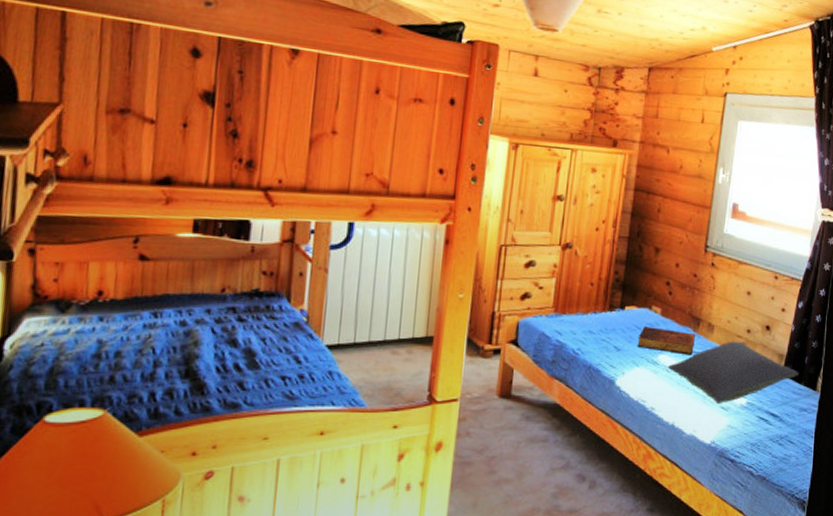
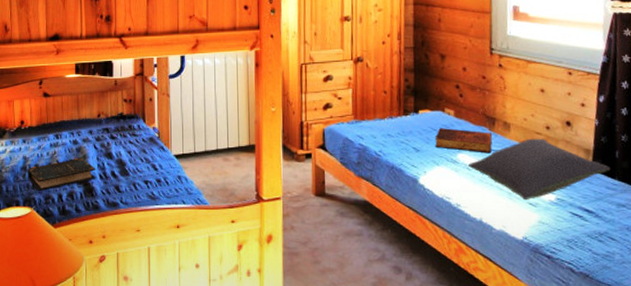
book: none [101,343,212,388] -> present [27,157,96,192]

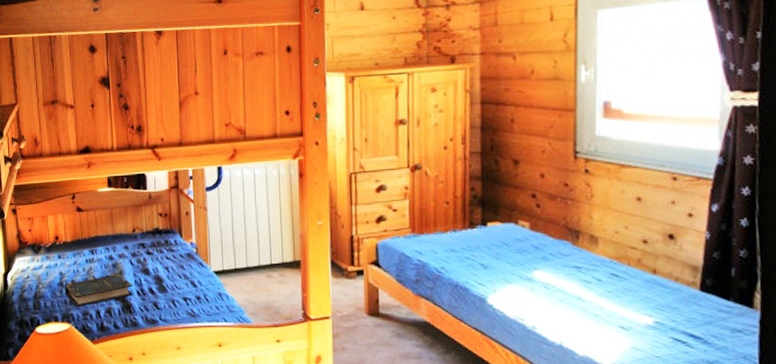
book: present [435,128,492,154] -> none [506,242,576,271]
pillow: present [469,138,611,199] -> none [547,253,725,322]

